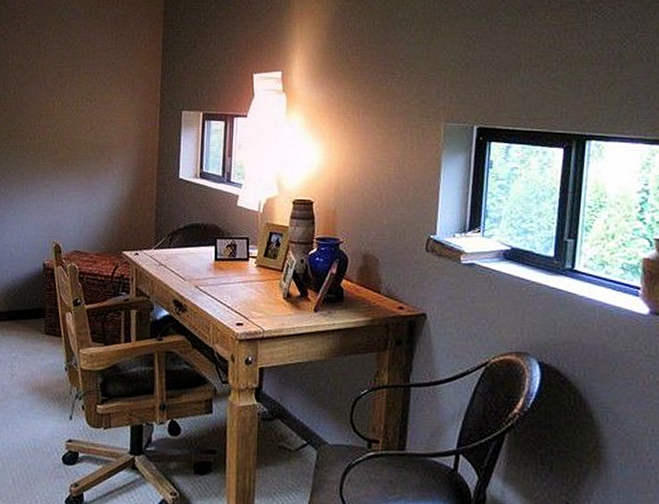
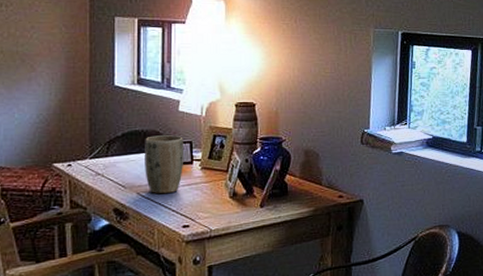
plant pot: none [203,230,241,290] -> present [145,135,183,194]

